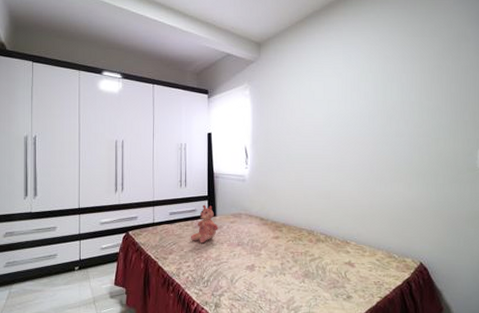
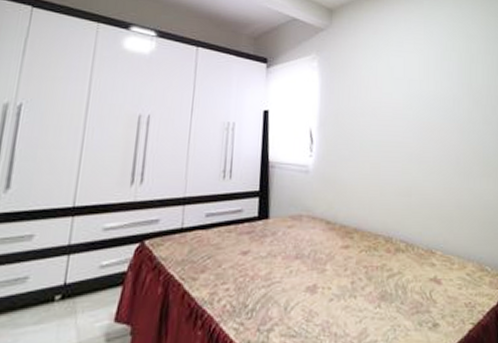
teddy bear: present [190,204,218,244] -> none [232,203,271,257]

